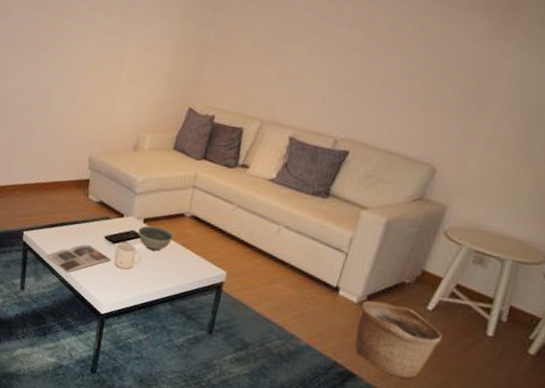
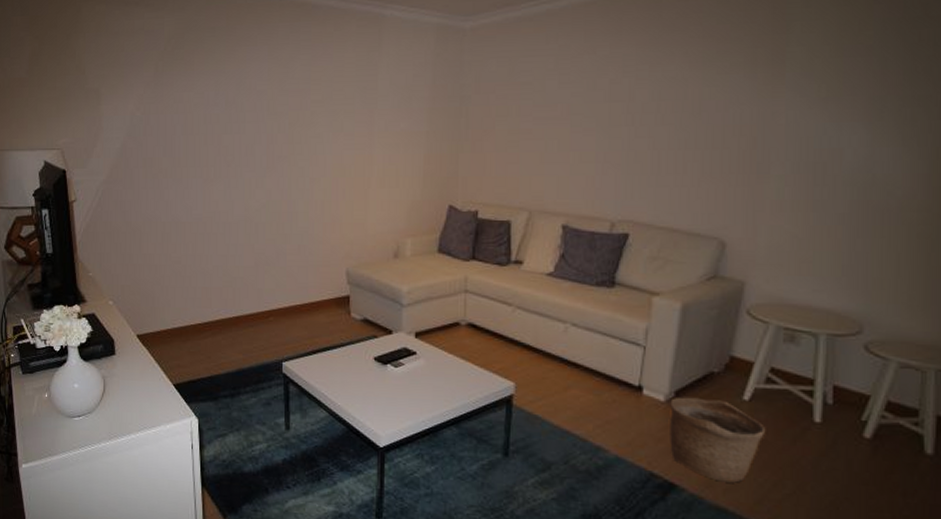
magazine: present [46,244,111,273] -> none [311,369,384,405]
mug: present [113,242,142,270] -> none [387,362,418,393]
bowl: present [138,225,174,251] -> none [411,340,451,368]

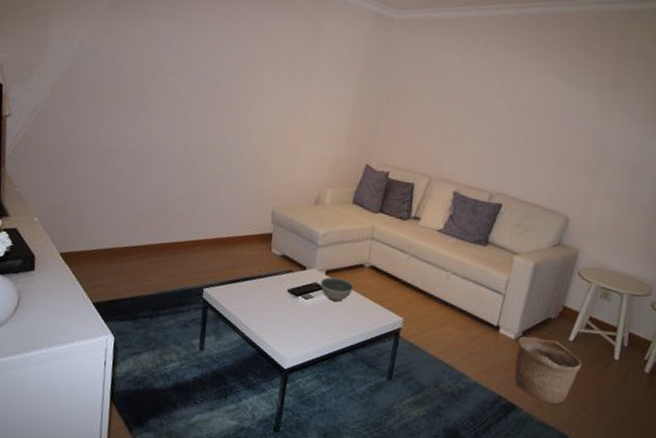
bowl: none [411,340,451,368] -> present [320,277,354,302]

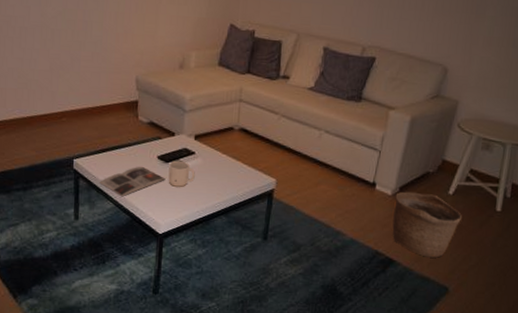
magazine: none [228,298,294,330] -> present [99,166,166,197]
mug: none [297,294,324,322] -> present [168,160,195,187]
bowl: present [320,277,354,302] -> none [190,142,225,166]

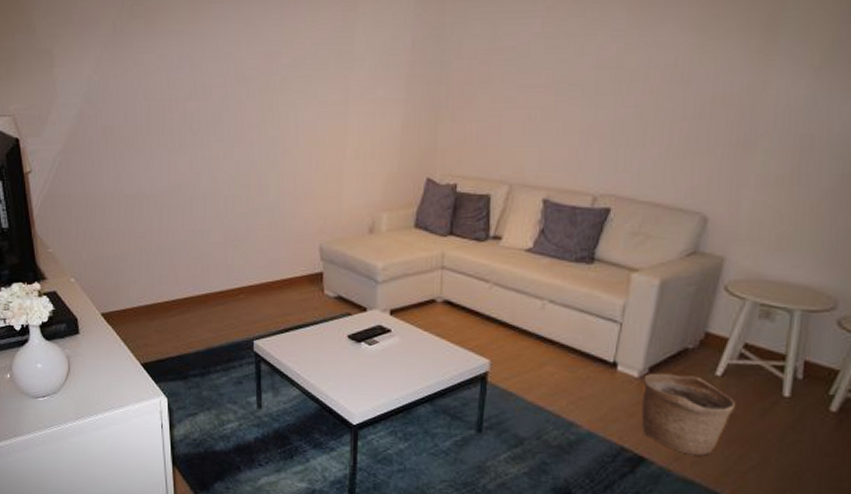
magazine: present [99,166,166,197] -> none [283,347,358,383]
mug: present [168,160,195,187] -> none [361,340,392,371]

